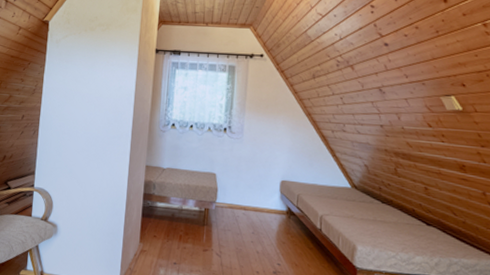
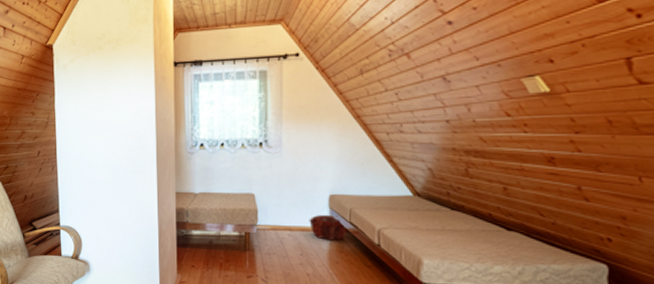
woven basket: none [262,197,295,223] -> present [309,214,348,240]

